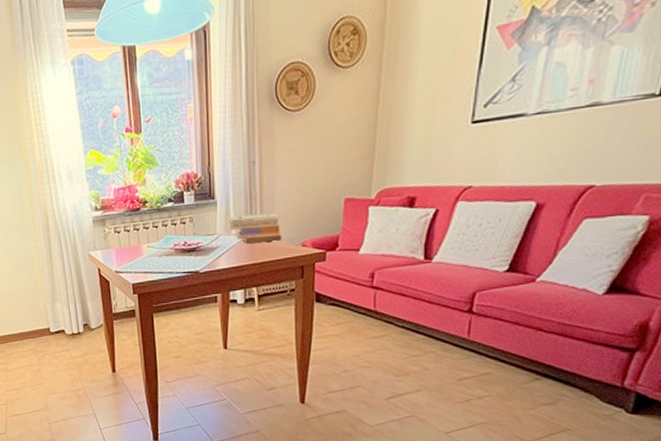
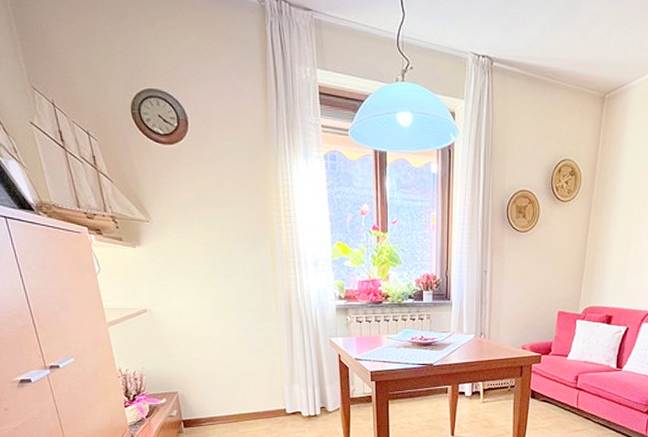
books: present [229,212,282,244] -> none [462,317,506,343]

